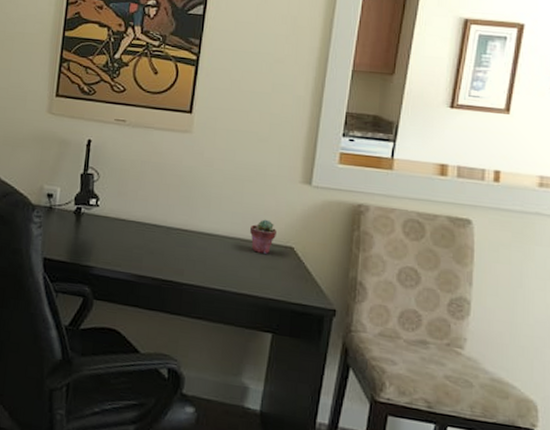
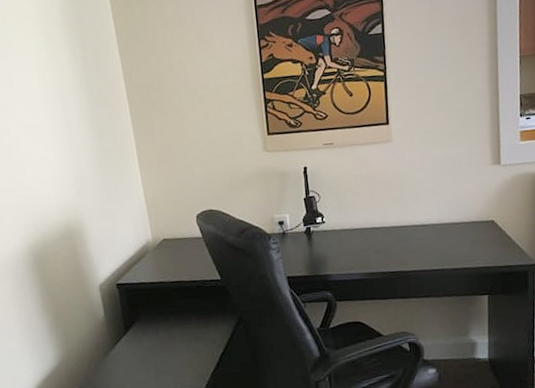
potted succulent: present [250,219,278,254] -> none [456,202,479,232]

